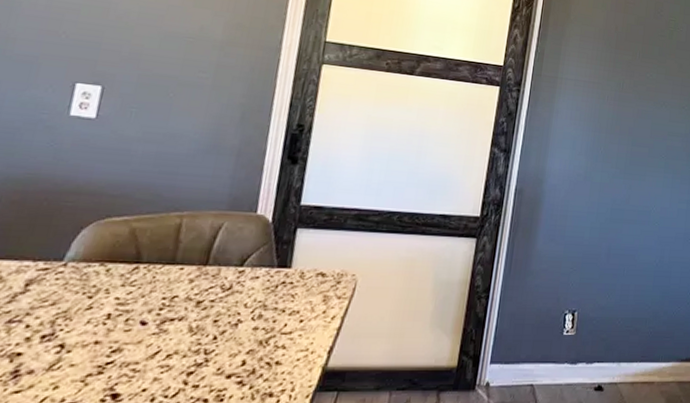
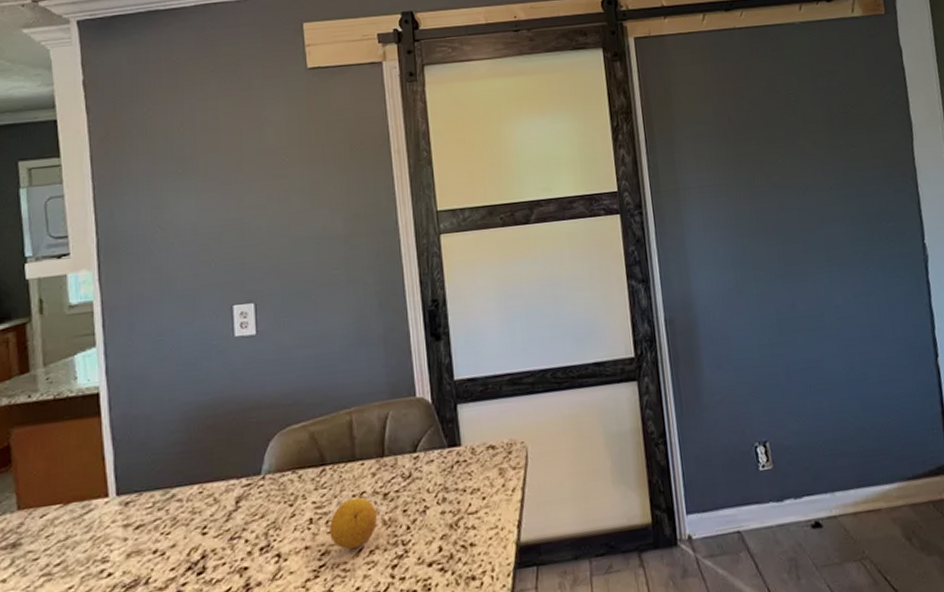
fruit: none [126,300,185,351] -> present [329,497,377,550]

